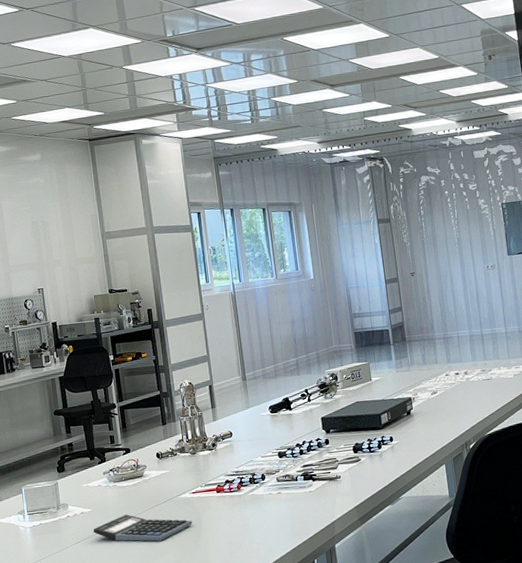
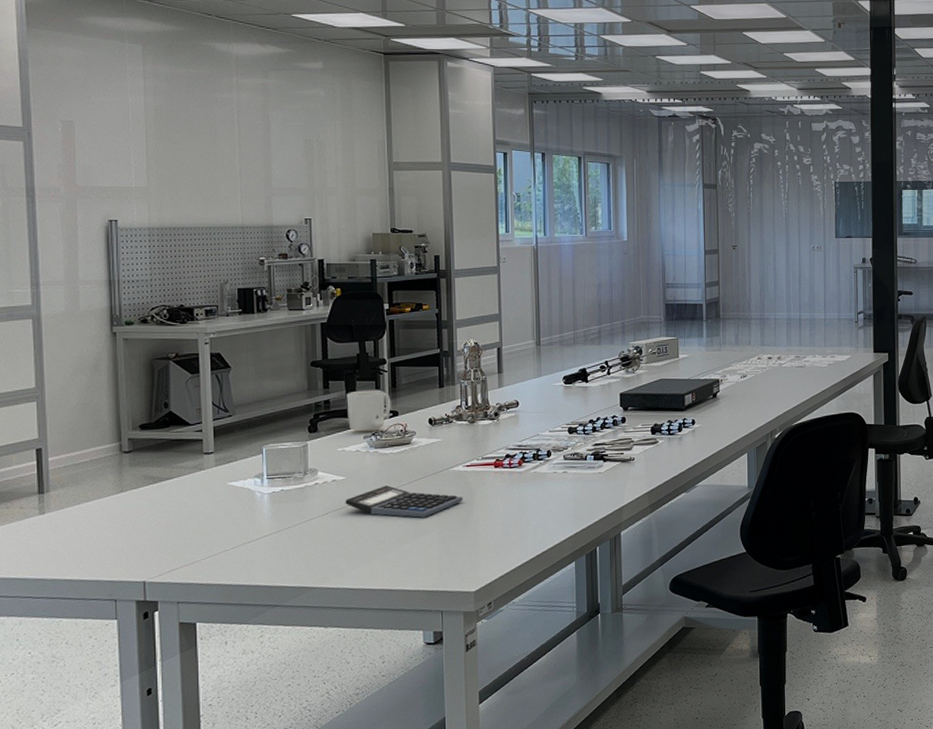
mug: none [85,431,124,468] -> present [346,390,391,431]

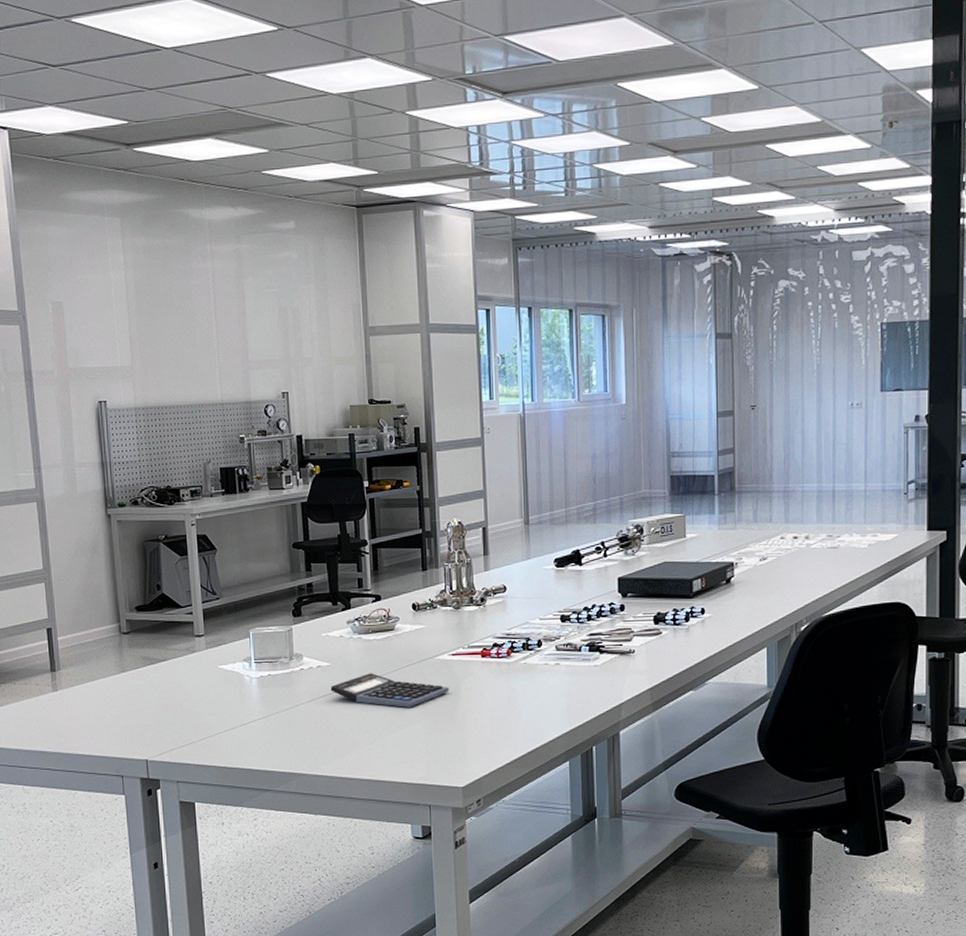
mug: present [346,390,391,431] -> none [328,573,374,615]

